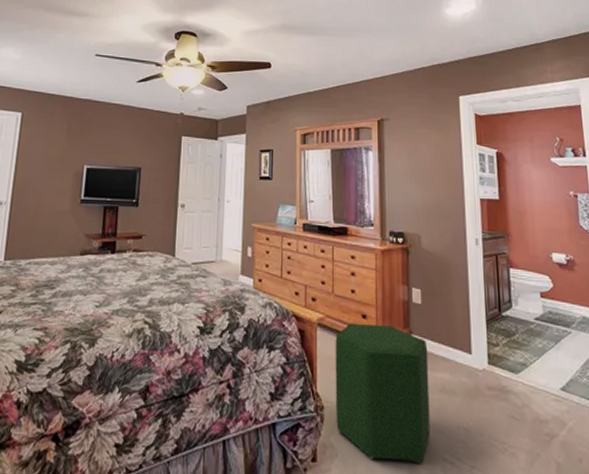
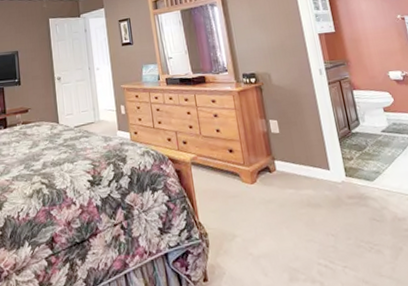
ottoman: present [335,323,431,464] -> none [208,155,304,273]

